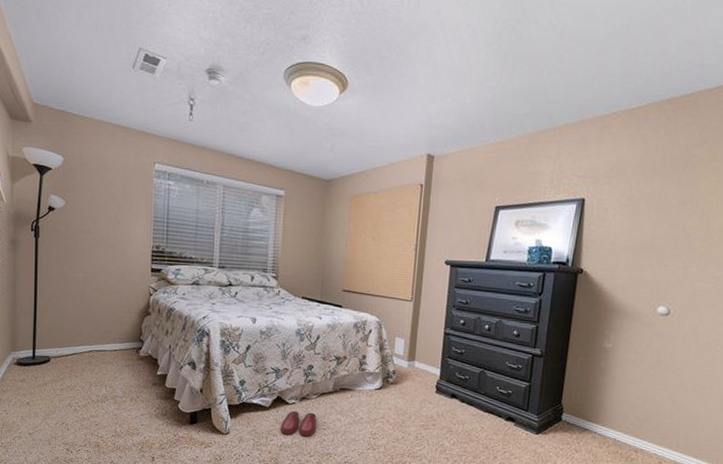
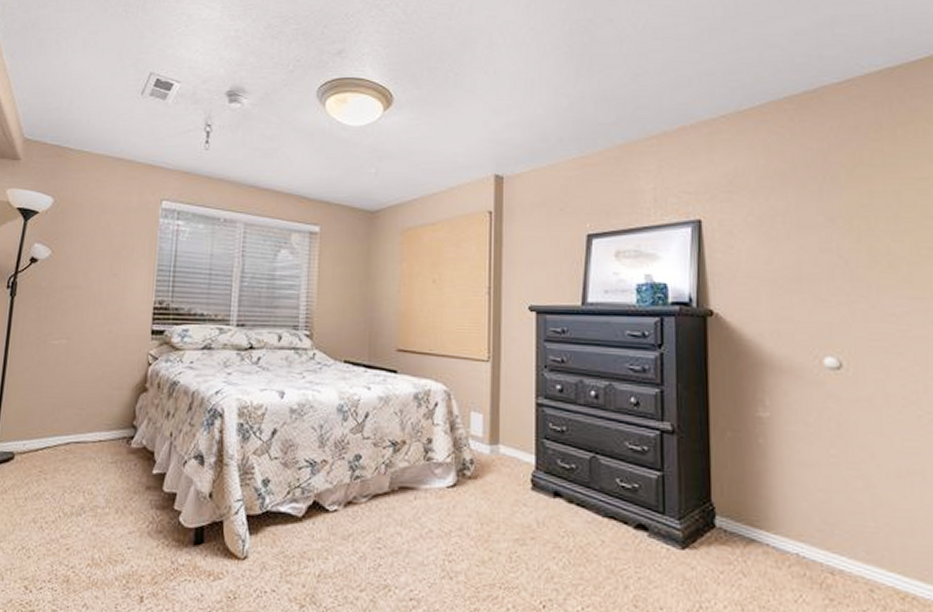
slippers: present [281,410,317,437] -> none [318,521,368,561]

